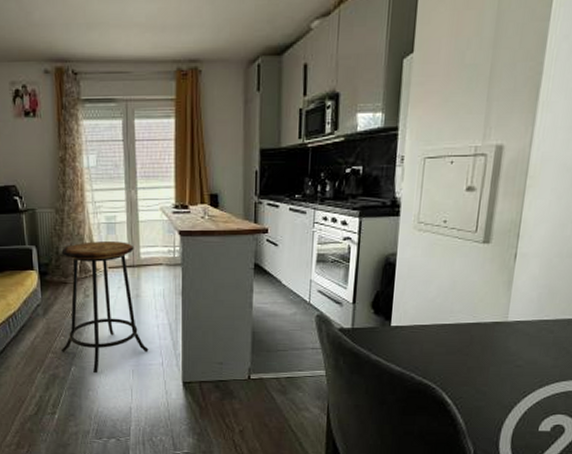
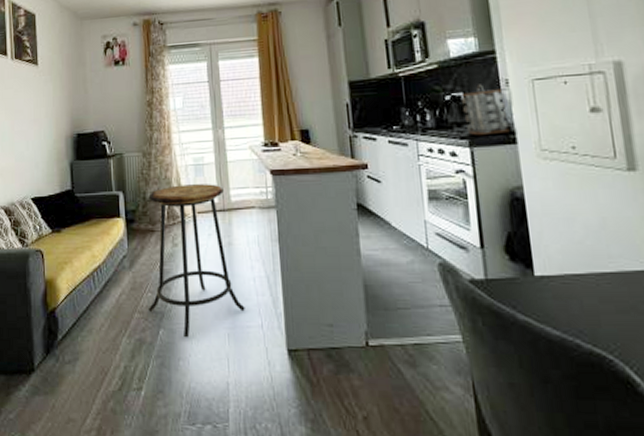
spice rack: none [359,159,398,208] -> present [462,84,509,136]

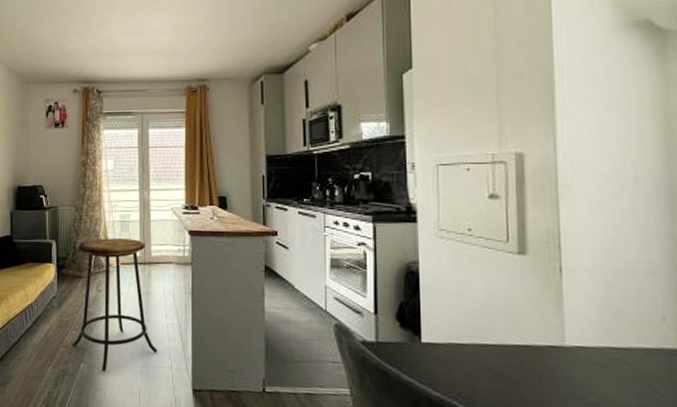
spice rack: present [462,84,509,136] -> none [370,166,411,214]

